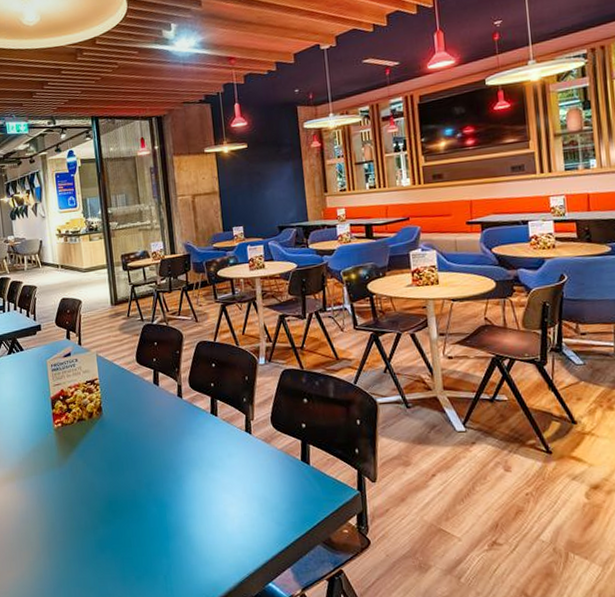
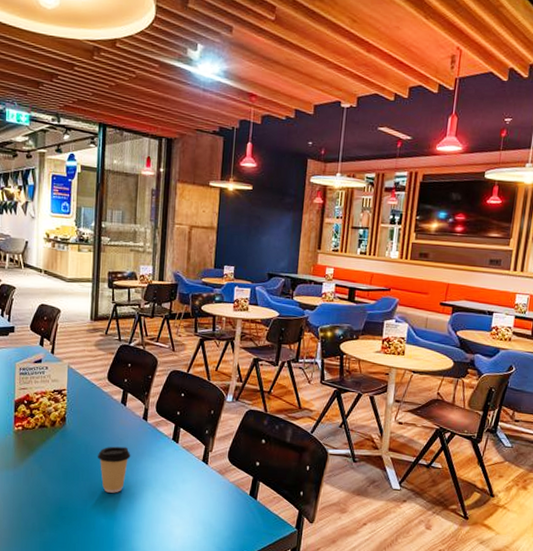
coffee cup: none [139,428,172,479] -> present [98,446,131,493]

